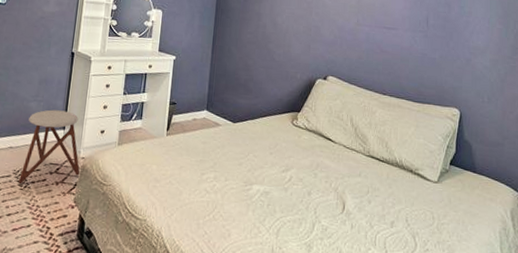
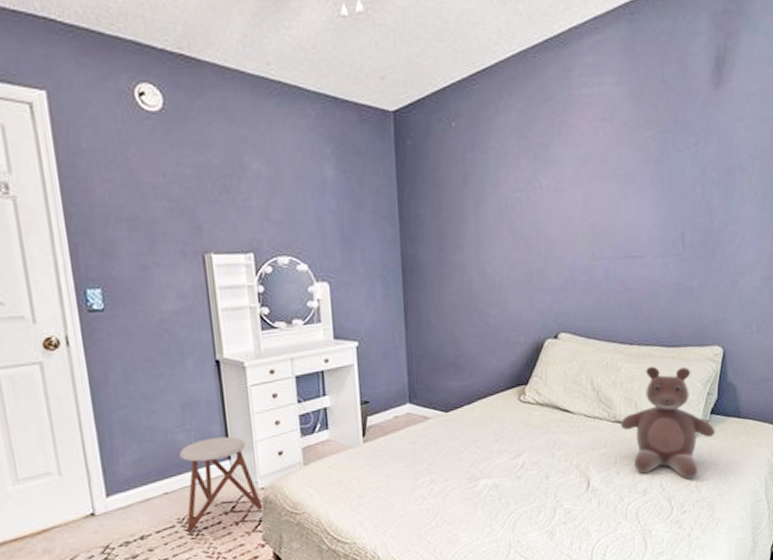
teddy bear: none [373,115,454,221] -> present [620,366,715,480]

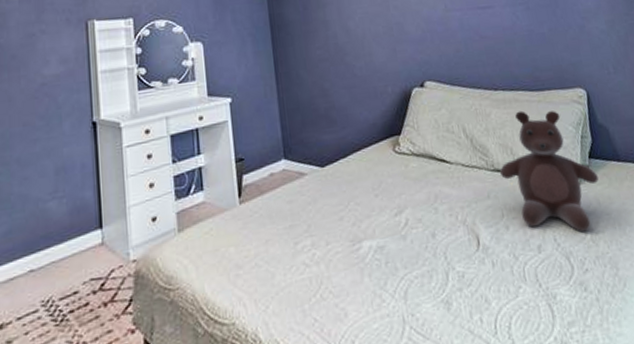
stool: present [179,436,263,532] -> none [50,202,135,318]

